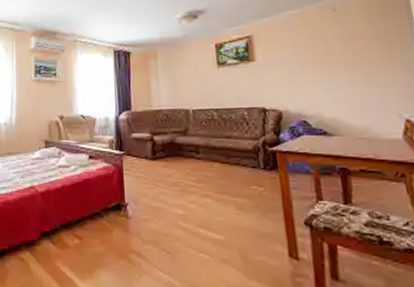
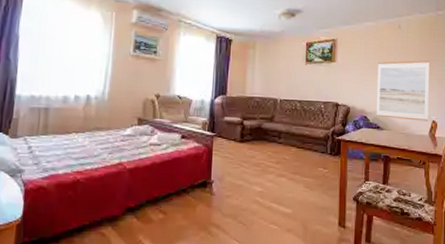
wall art: none [312,44,399,122] -> present [376,60,430,121]

